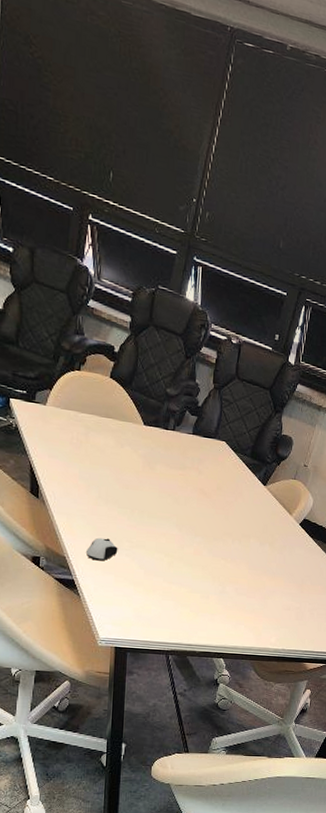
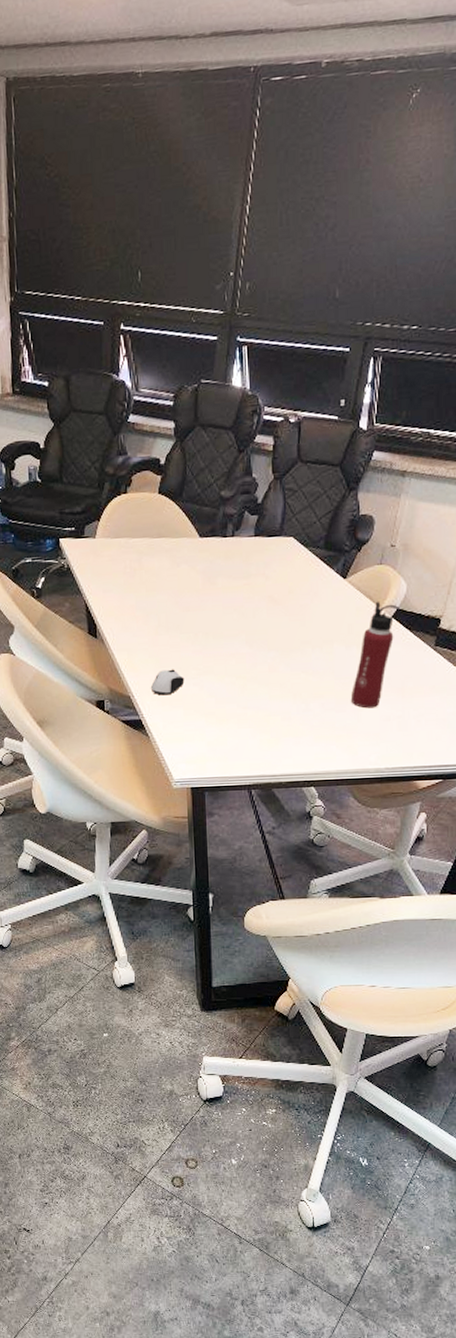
water bottle: none [259,509,306,598] -> present [350,601,399,709]

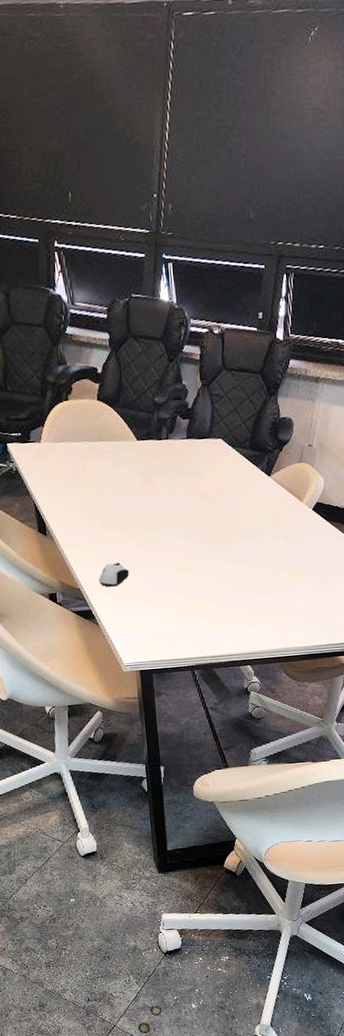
water bottle: present [350,601,399,709] -> none [279,495,319,593]

